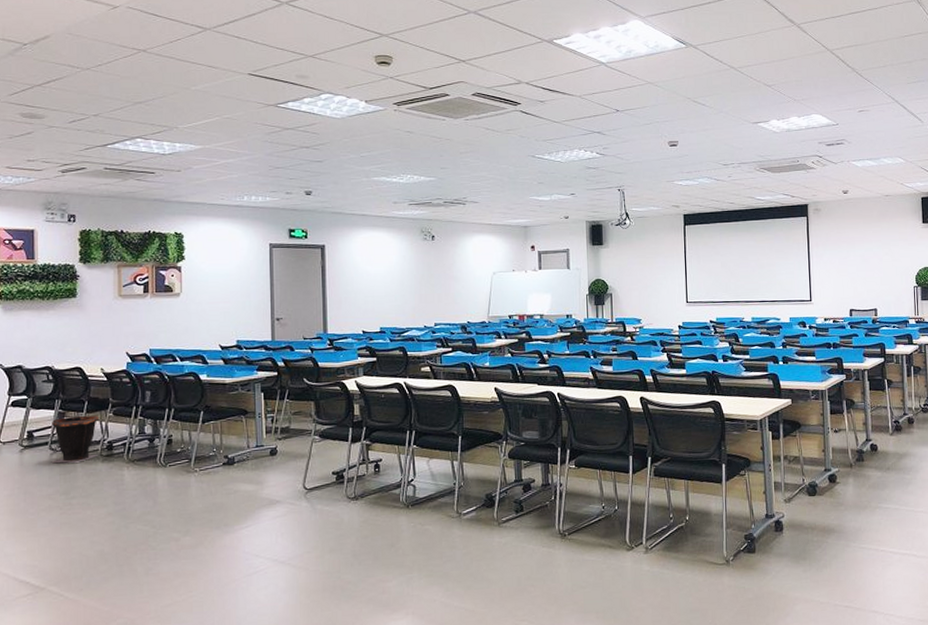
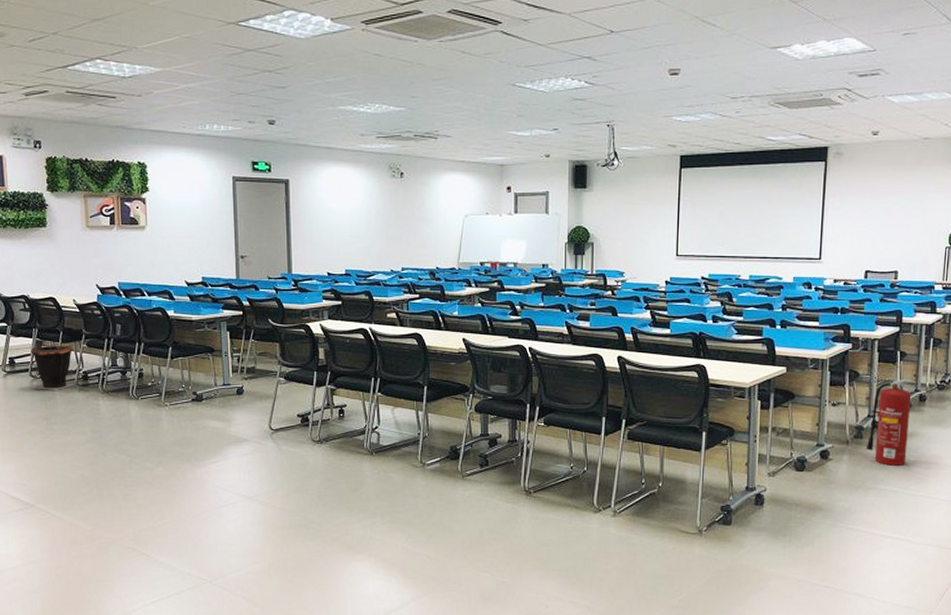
fire extinguisher: none [867,403,904,485] -> present [865,378,913,466]

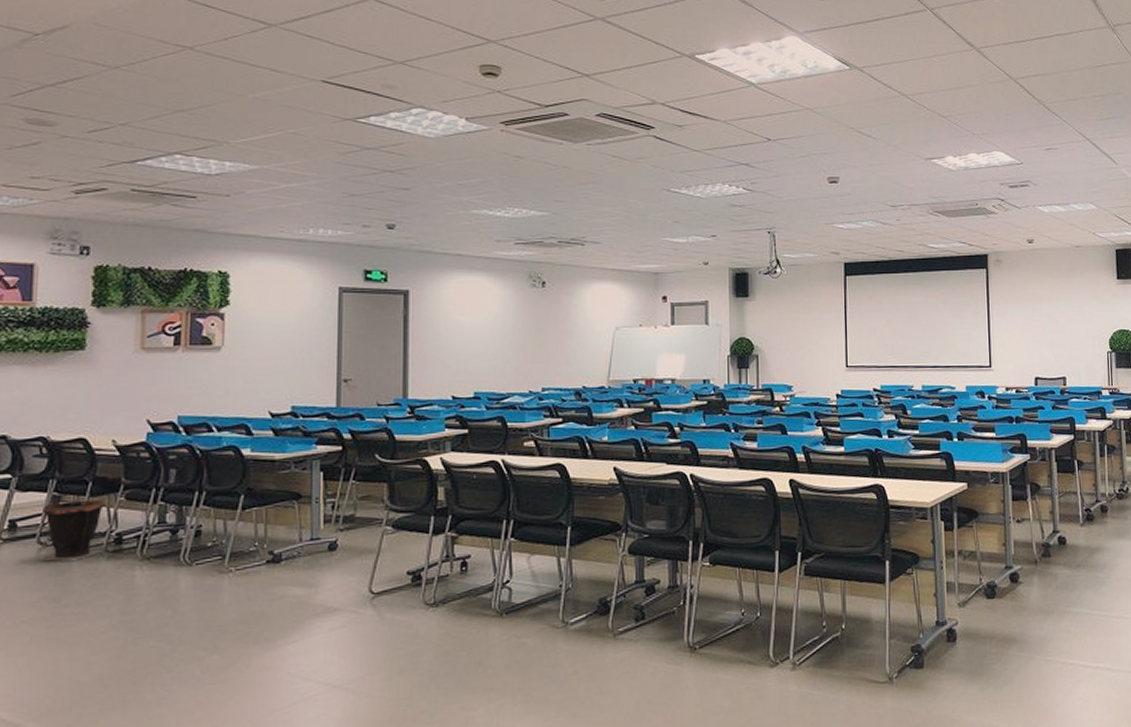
fire extinguisher: present [865,378,913,466] -> none [1054,488,1096,585]

